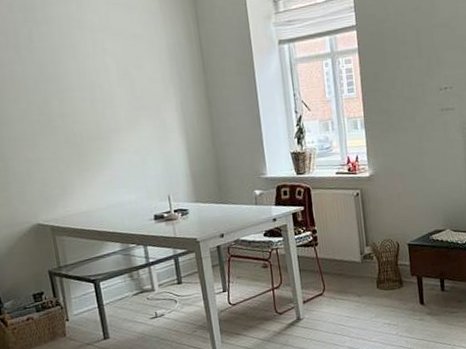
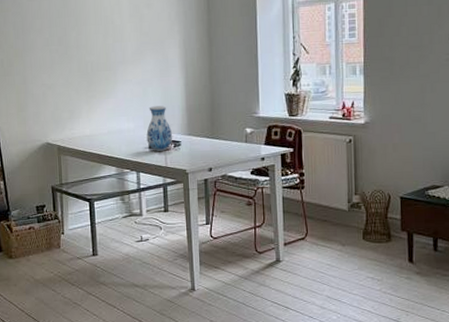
vase: none [150,173,180,222] -> present [146,105,173,151]

